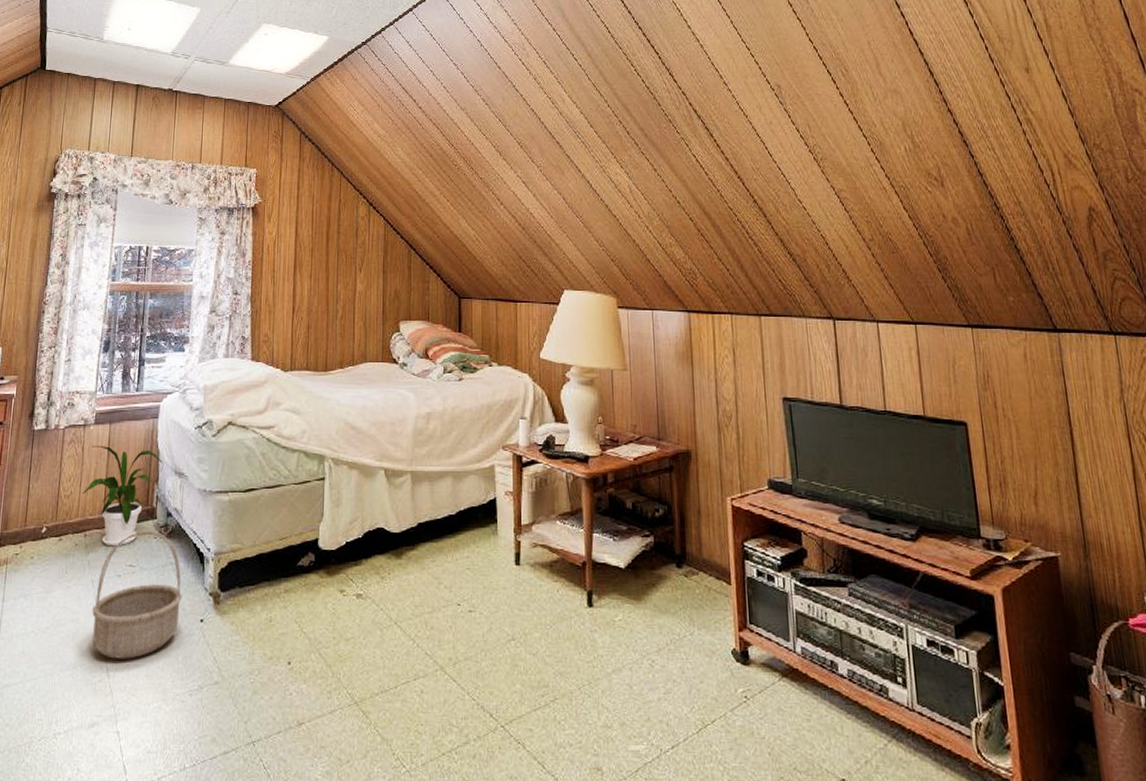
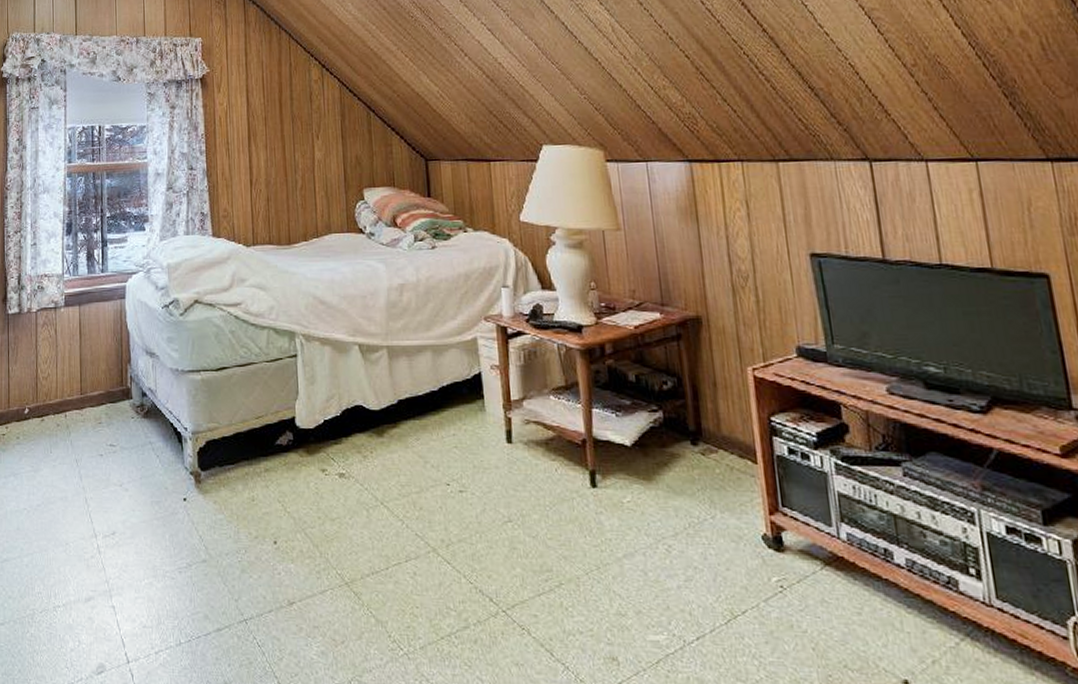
house plant: present [82,446,162,547] -> none [59,328,133,427]
basket: present [92,530,183,659] -> none [79,410,165,537]

